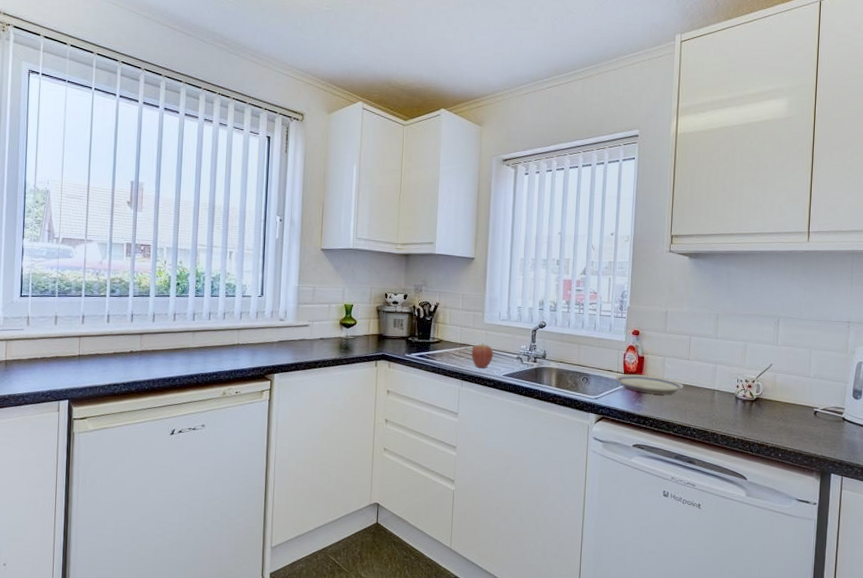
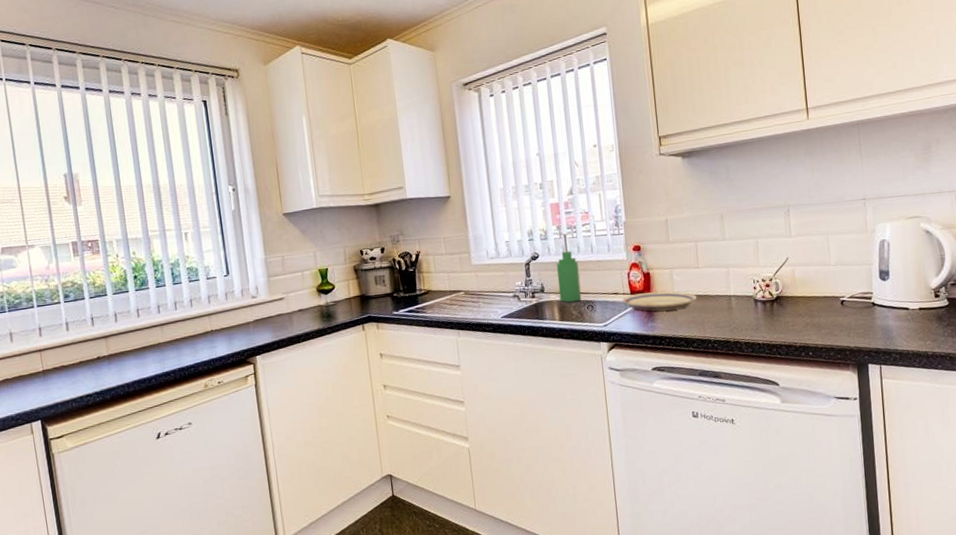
fruit: present [471,343,494,368] -> none [463,286,488,314]
soap dispenser: none [558,308,580,372] -> present [557,233,582,302]

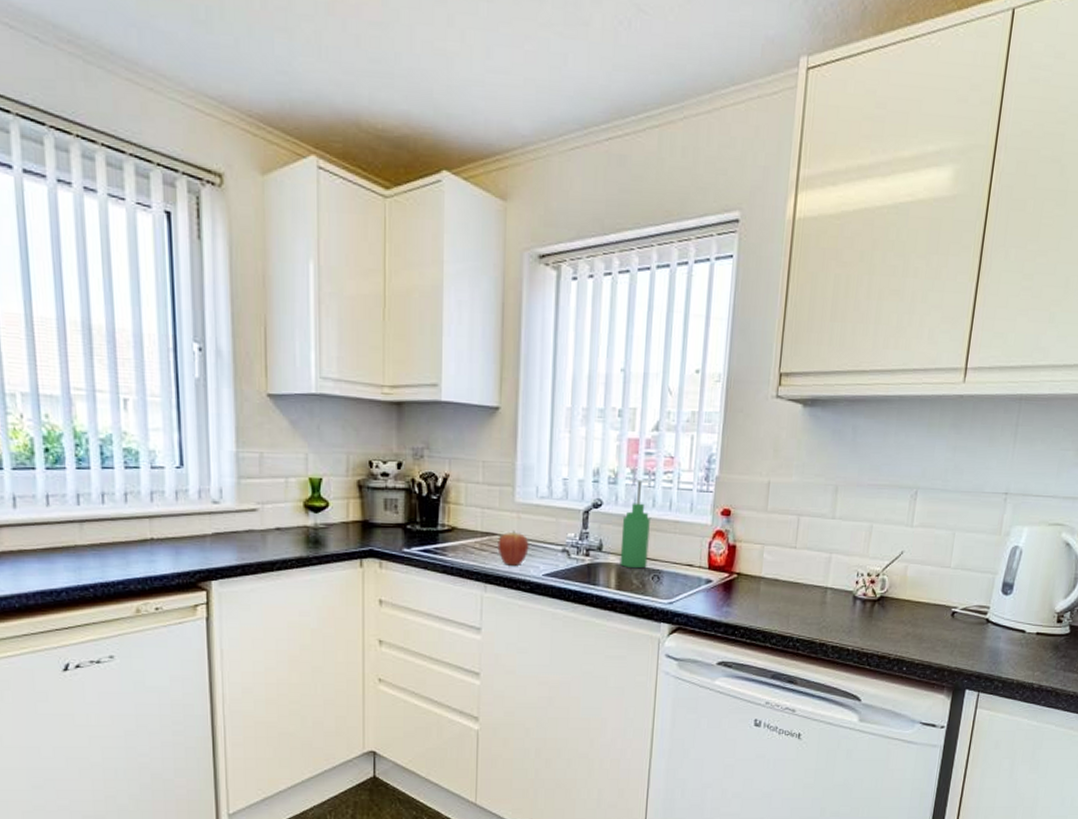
fruit: none [463,286,488,314] -> present [497,530,529,566]
plate: present [623,291,697,311] -> none [697,569,787,596]

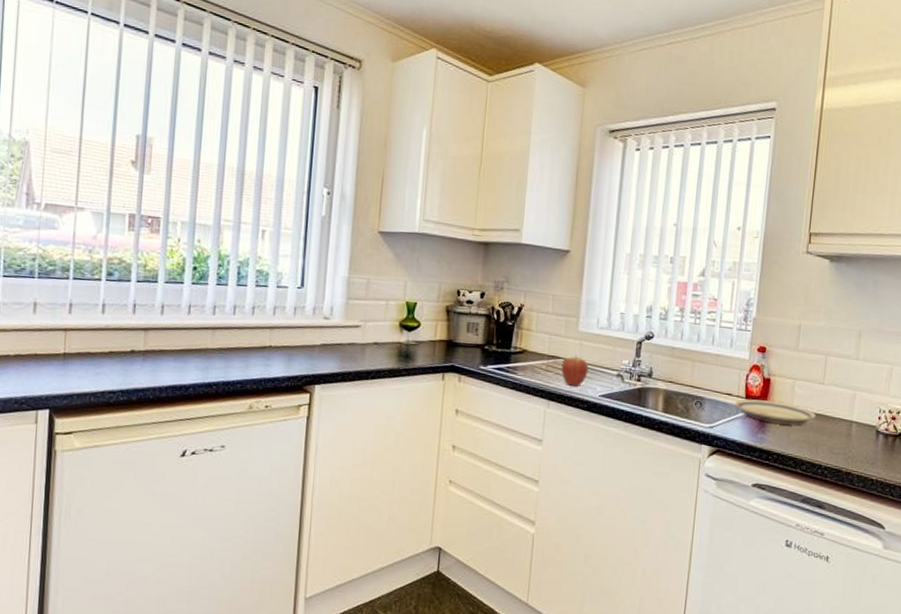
soap dispenser: present [620,480,650,569] -> none [667,317,695,395]
plate: none [697,569,787,596] -> present [735,399,816,426]

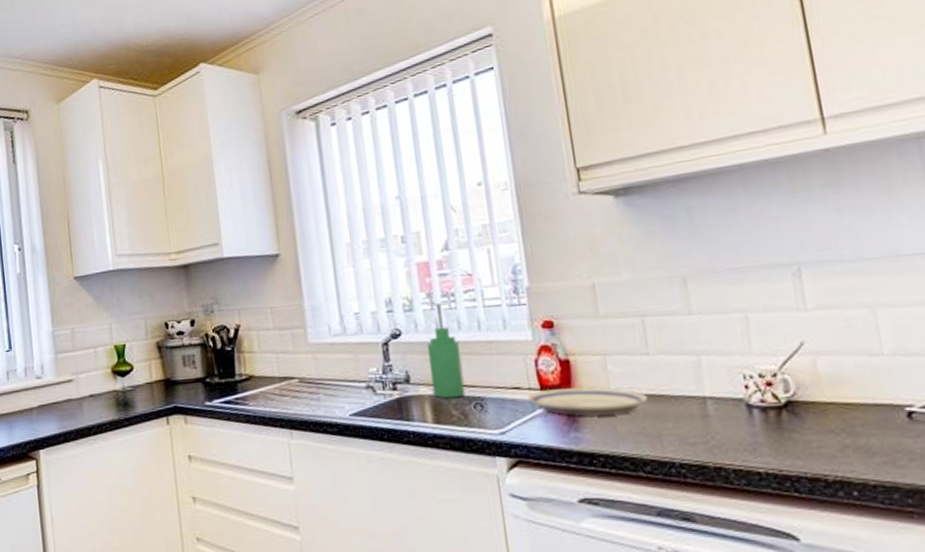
fruit: present [561,355,589,386] -> none [297,371,331,409]
soap dispenser: none [667,317,695,395] -> present [427,302,465,399]

